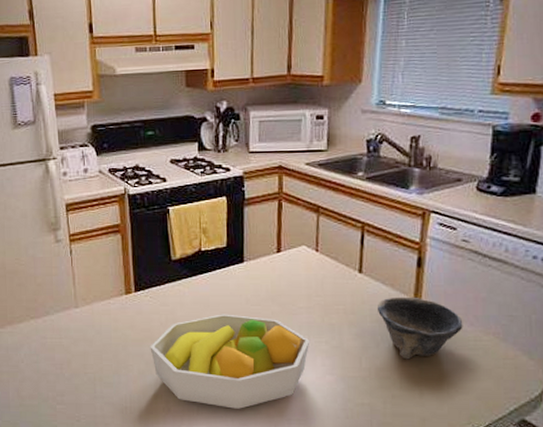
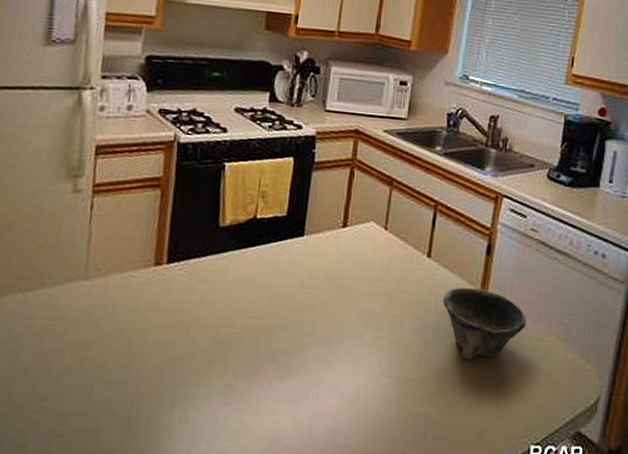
fruit bowl: present [150,314,310,409] -> none [174,297,368,420]

